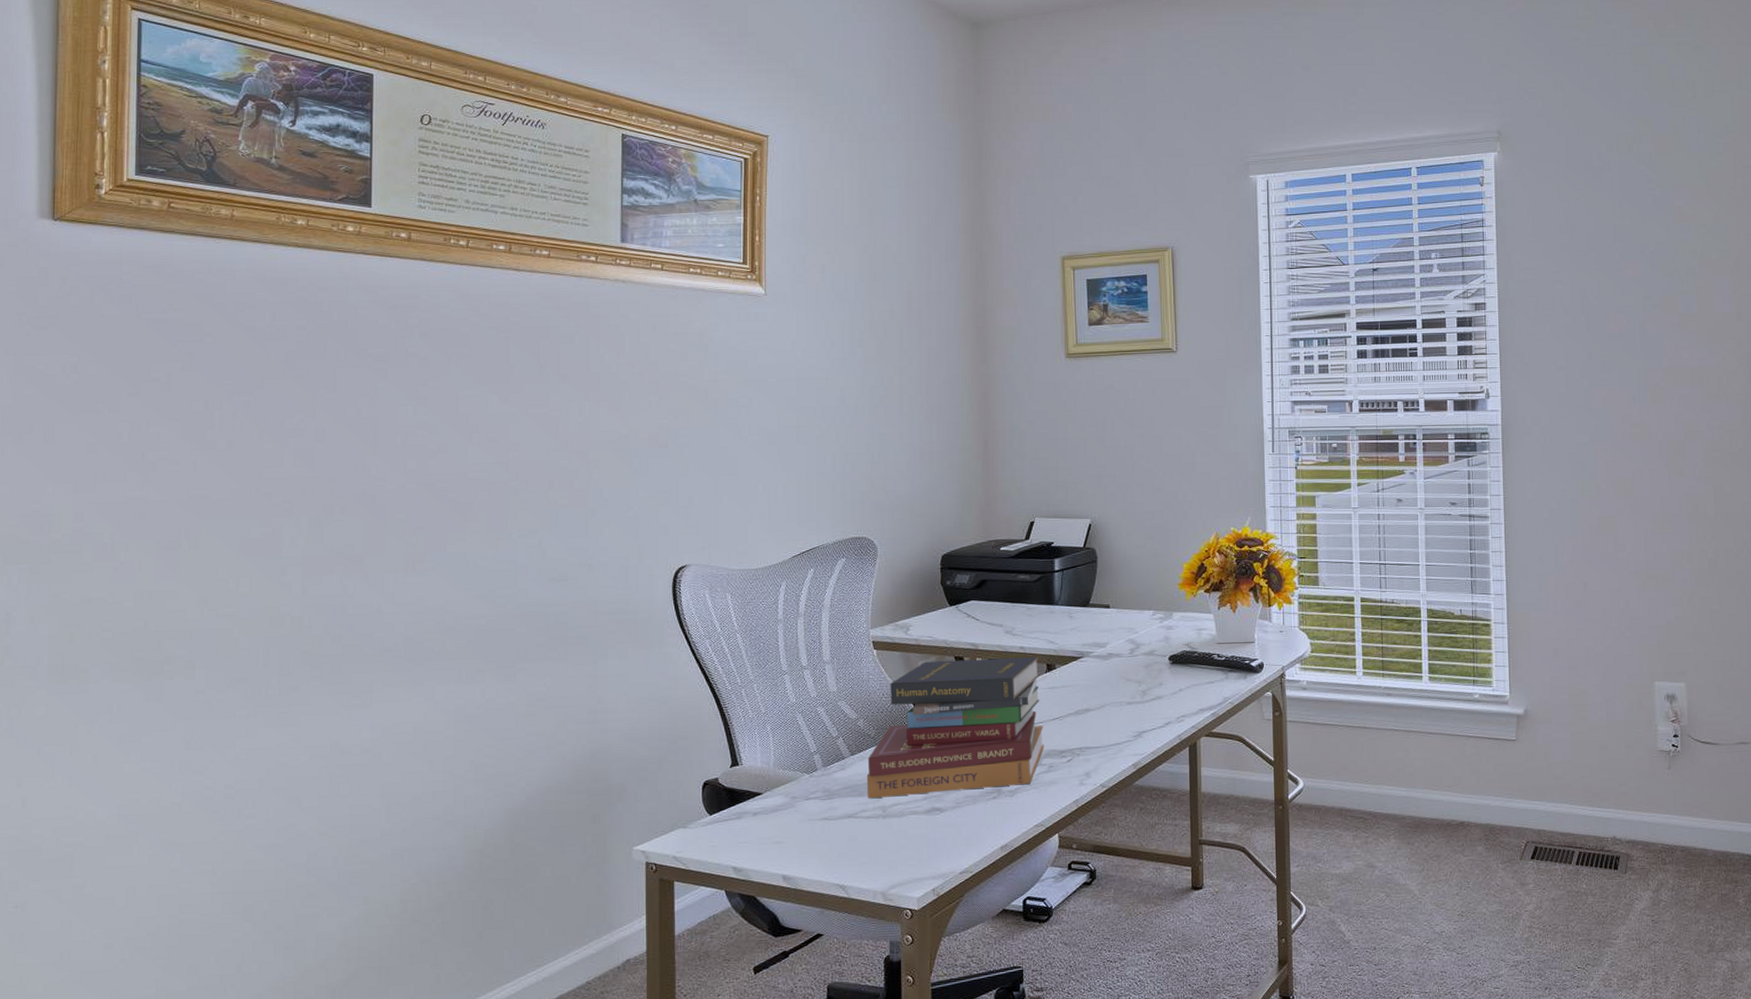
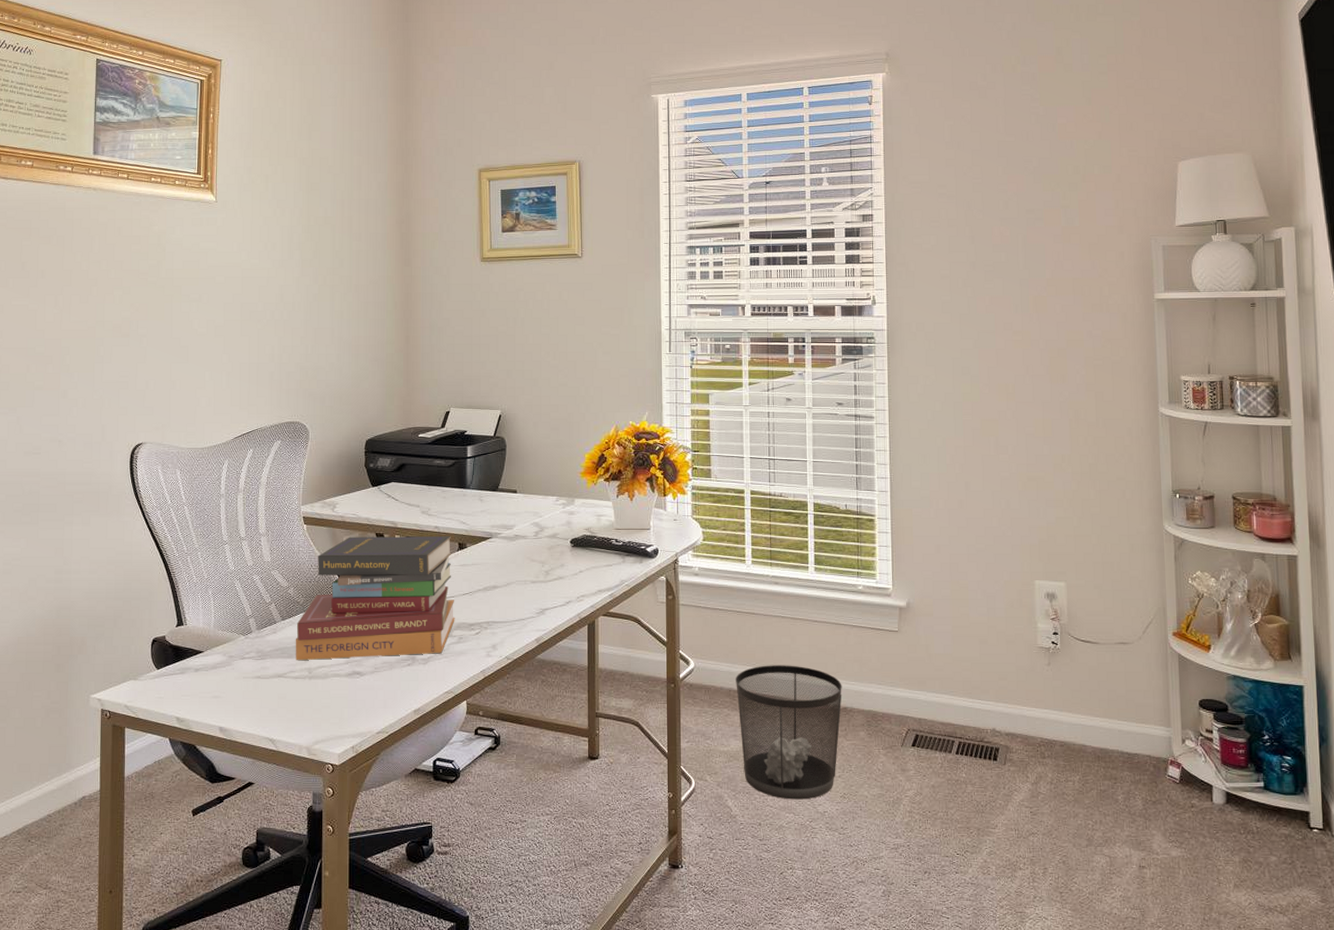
waste bin: none [1346,780,1459,921] -> present [735,665,842,800]

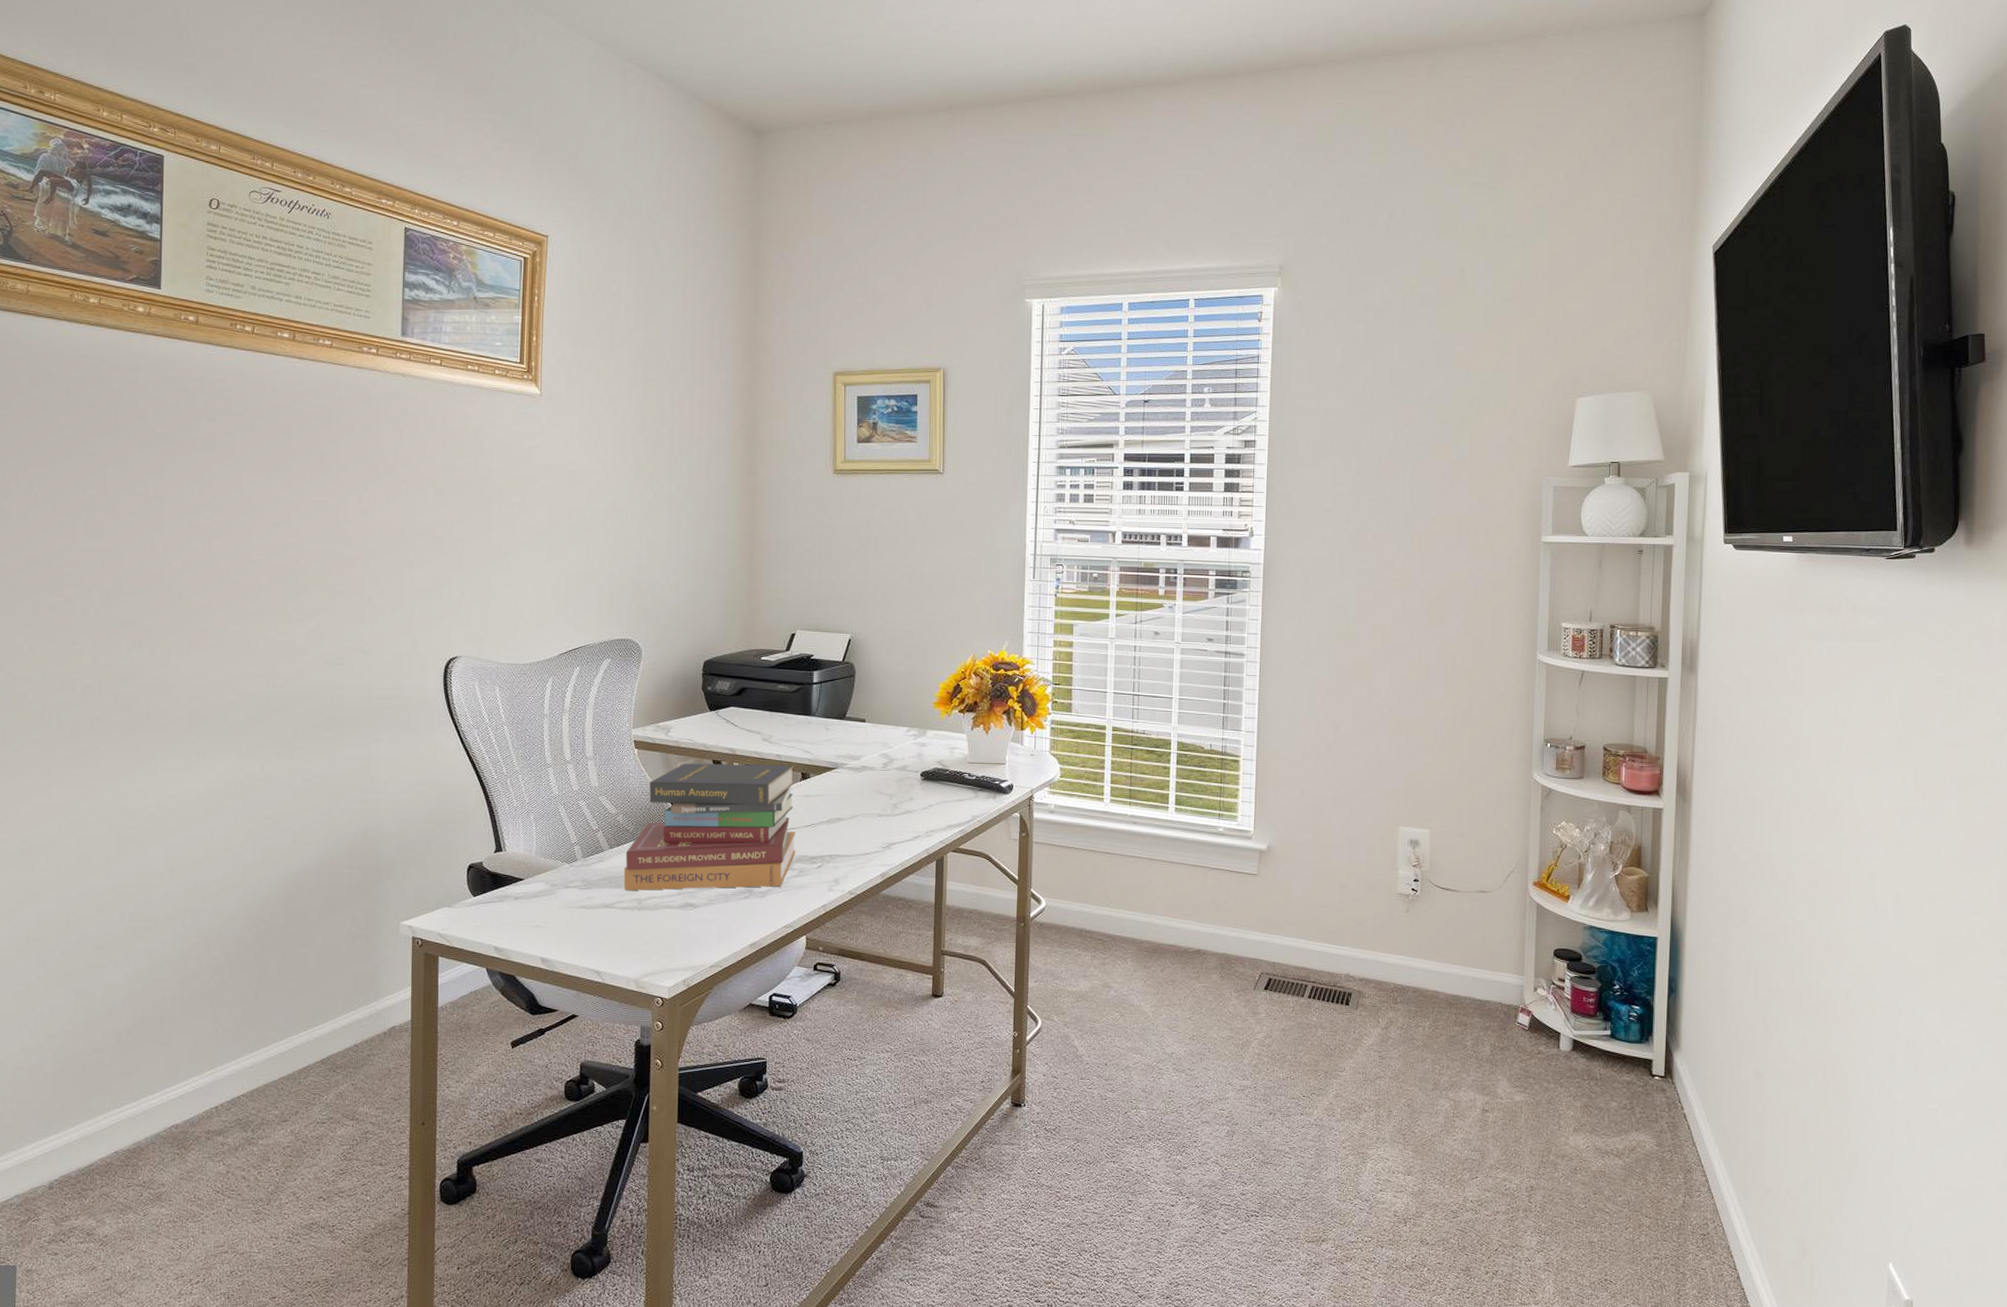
waste bin: present [735,665,842,800] -> none [1087,906,1197,1041]

